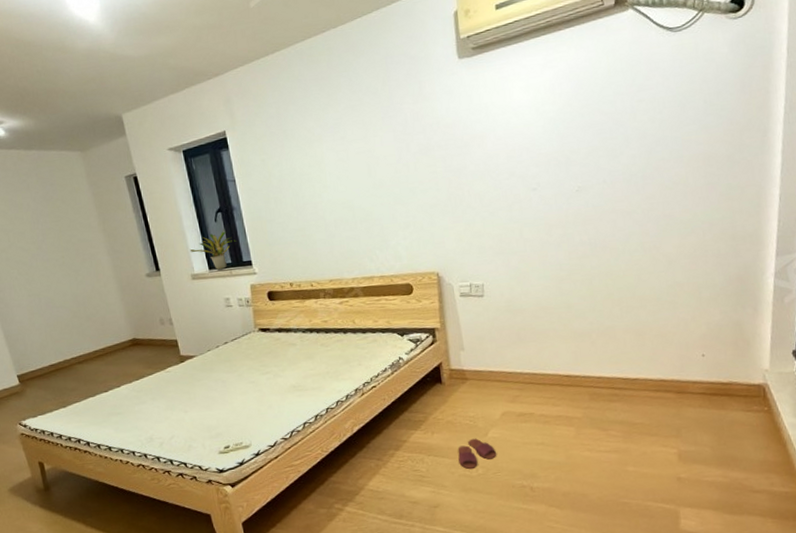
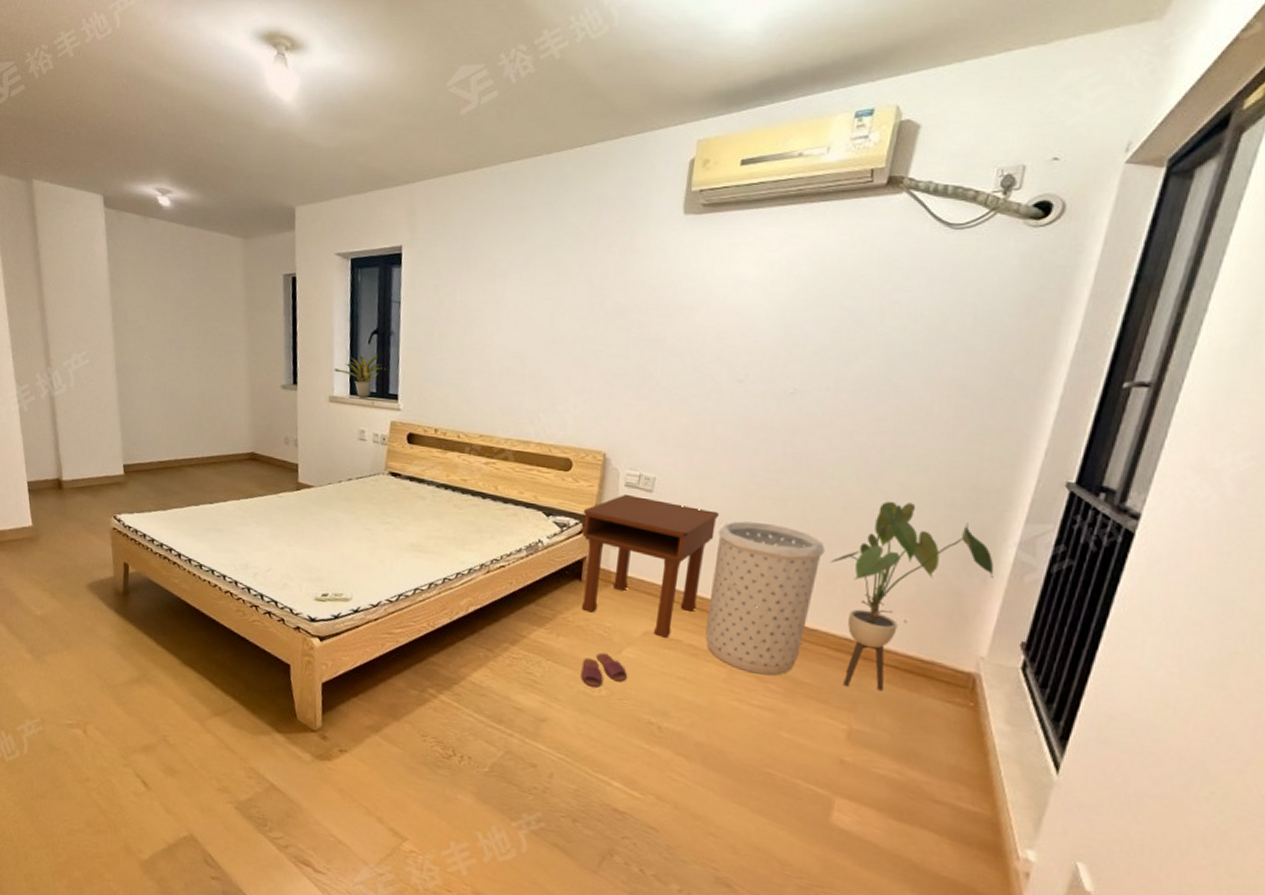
nightstand: none [430,301,541,414] -> present [581,495,718,638]
laundry basket: none [543,301,630,426] -> present [705,521,825,675]
house plant: none [637,259,762,419] -> present [831,501,994,691]

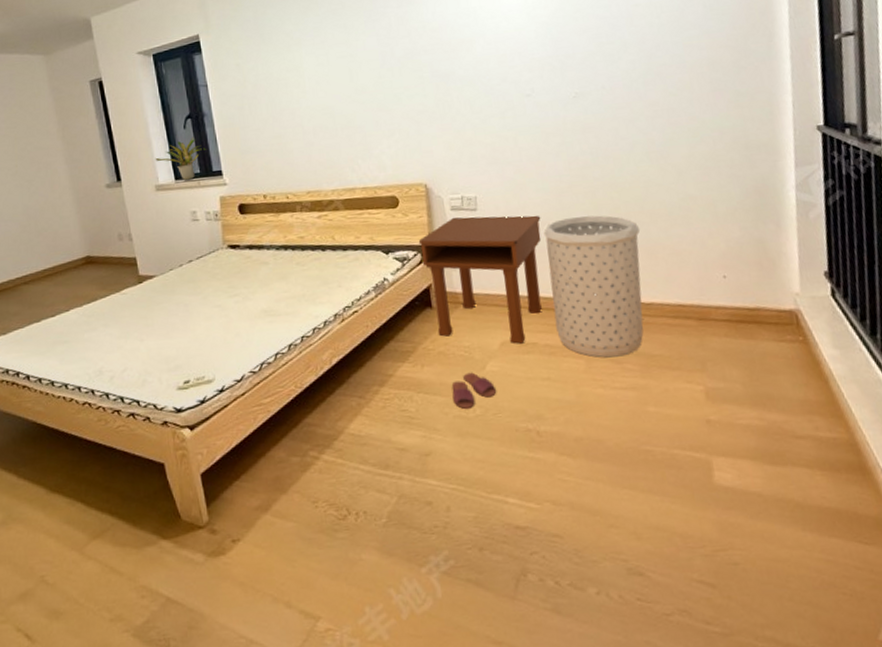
house plant: present [831,501,994,691] -> none [648,170,785,350]

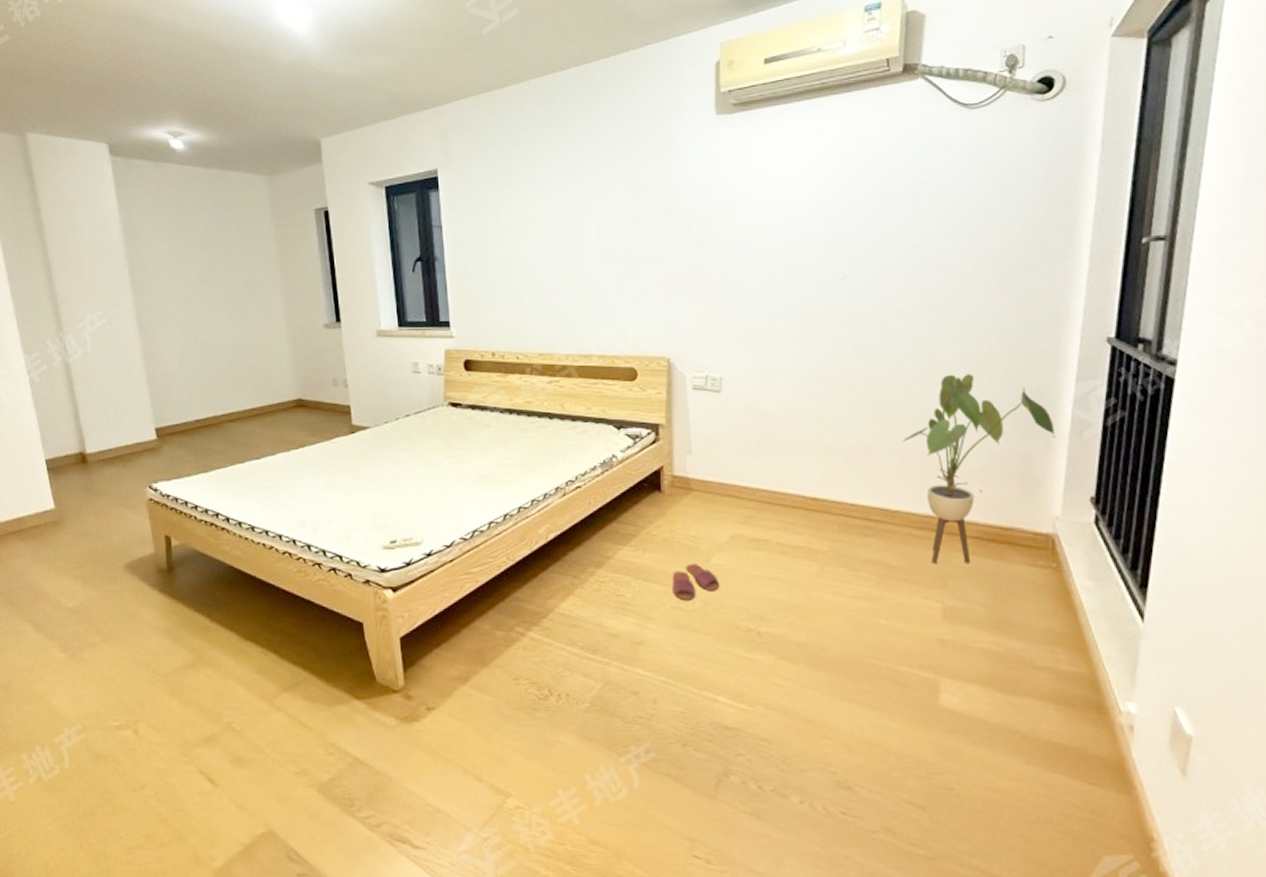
potted plant: present [155,136,207,181] -> none [379,281,436,329]
nightstand: present [418,215,542,344] -> none [654,398,788,539]
laundry basket: present [543,215,644,358] -> none [790,411,895,564]
house plant: none [648,170,785,350] -> present [903,374,1056,565]

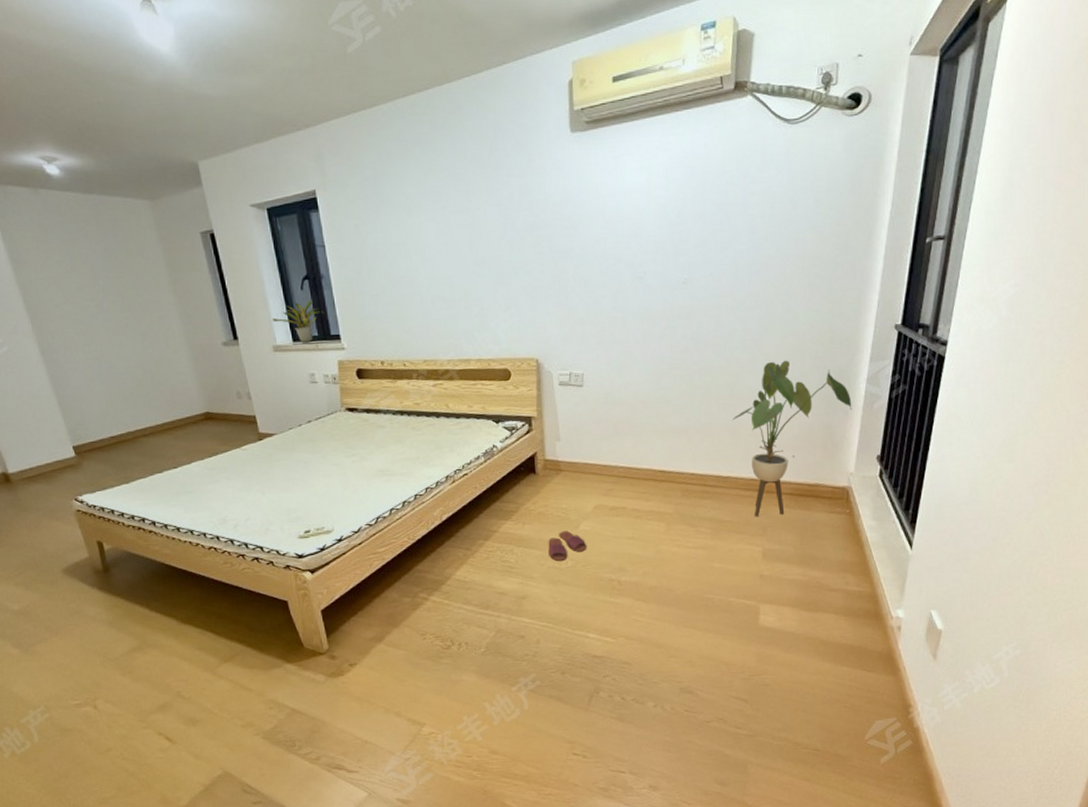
potted plant: none [379,281,436,329] -> present [272,298,325,343]

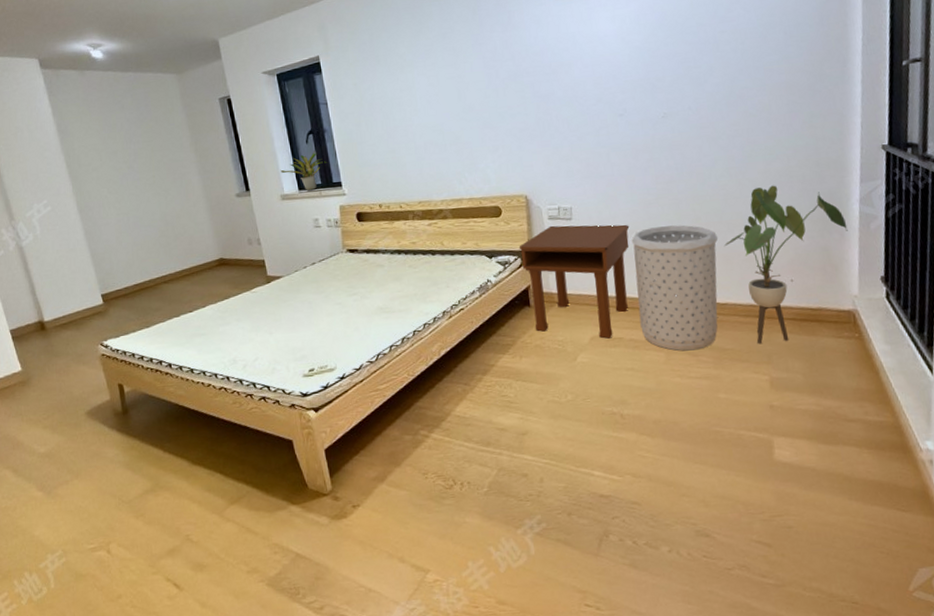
nightstand: none [527,392,639,508] -> present [519,224,629,339]
slippers: present [548,530,586,561] -> none [546,363,585,395]
laundry basket: none [641,396,726,522] -> present [631,225,718,351]

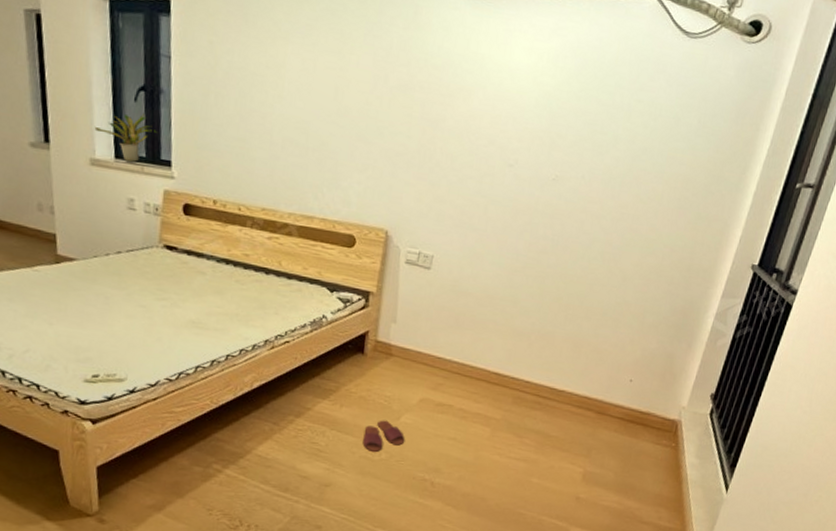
nightstand: present [519,224,629,339] -> none [363,271,488,404]
slippers: none [546,363,585,395] -> present [362,420,405,452]
laundry basket: present [631,225,718,351] -> none [473,297,574,432]
house plant: present [725,185,848,344] -> none [578,279,697,438]

